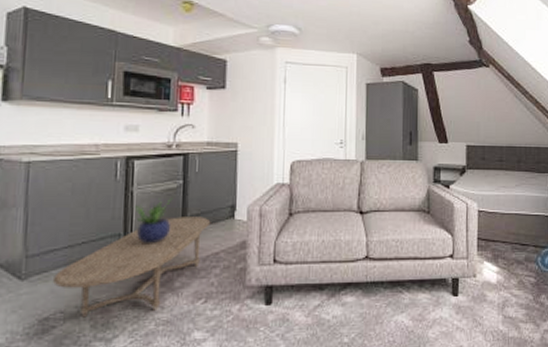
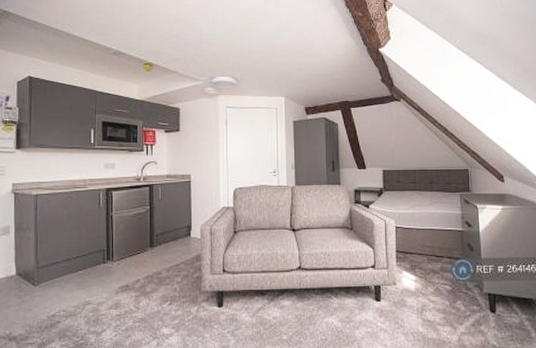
coffee table: present [53,217,211,318] -> none [57,235,172,315]
potted plant: present [134,198,173,243] -> none [113,221,142,257]

